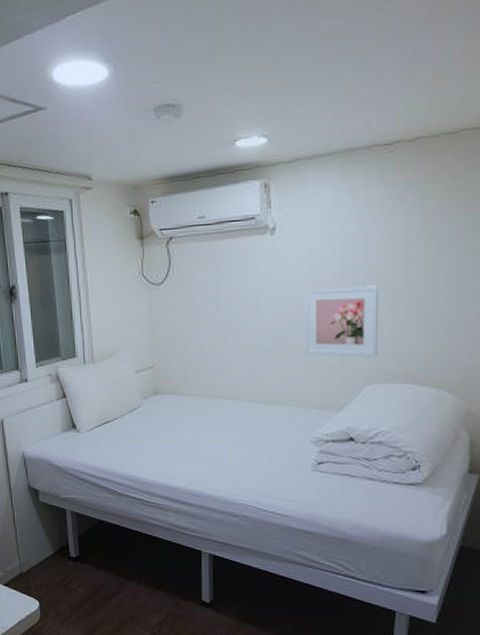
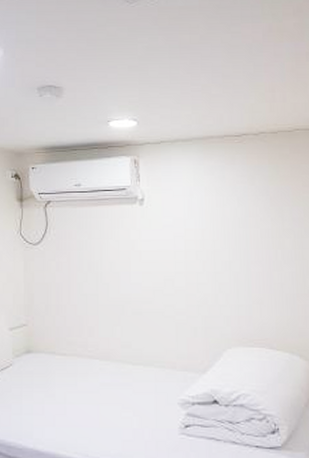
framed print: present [304,285,379,357] -> none [170,255,236,321]

